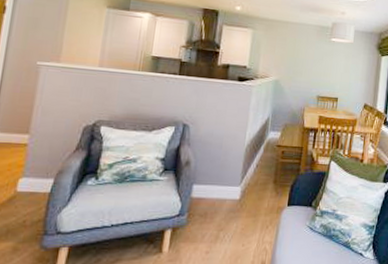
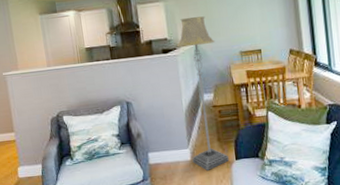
floor lamp: none [241,51,296,213] -> present [176,16,230,171]

